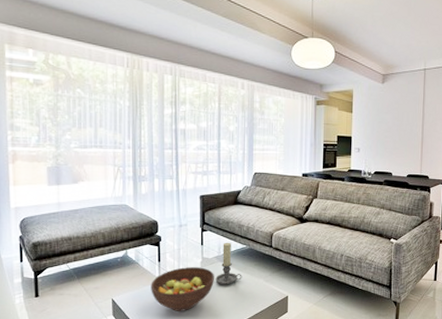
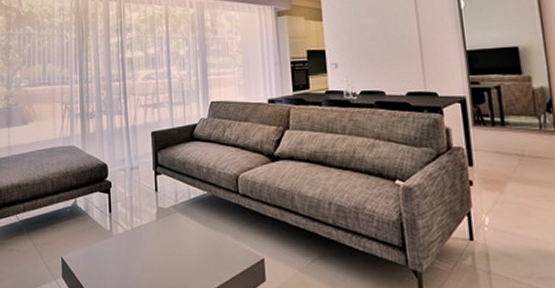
fruit bowl: present [151,267,215,311] -> none [102,219,174,275]
candle holder: present [215,242,242,285] -> none [174,187,206,242]

